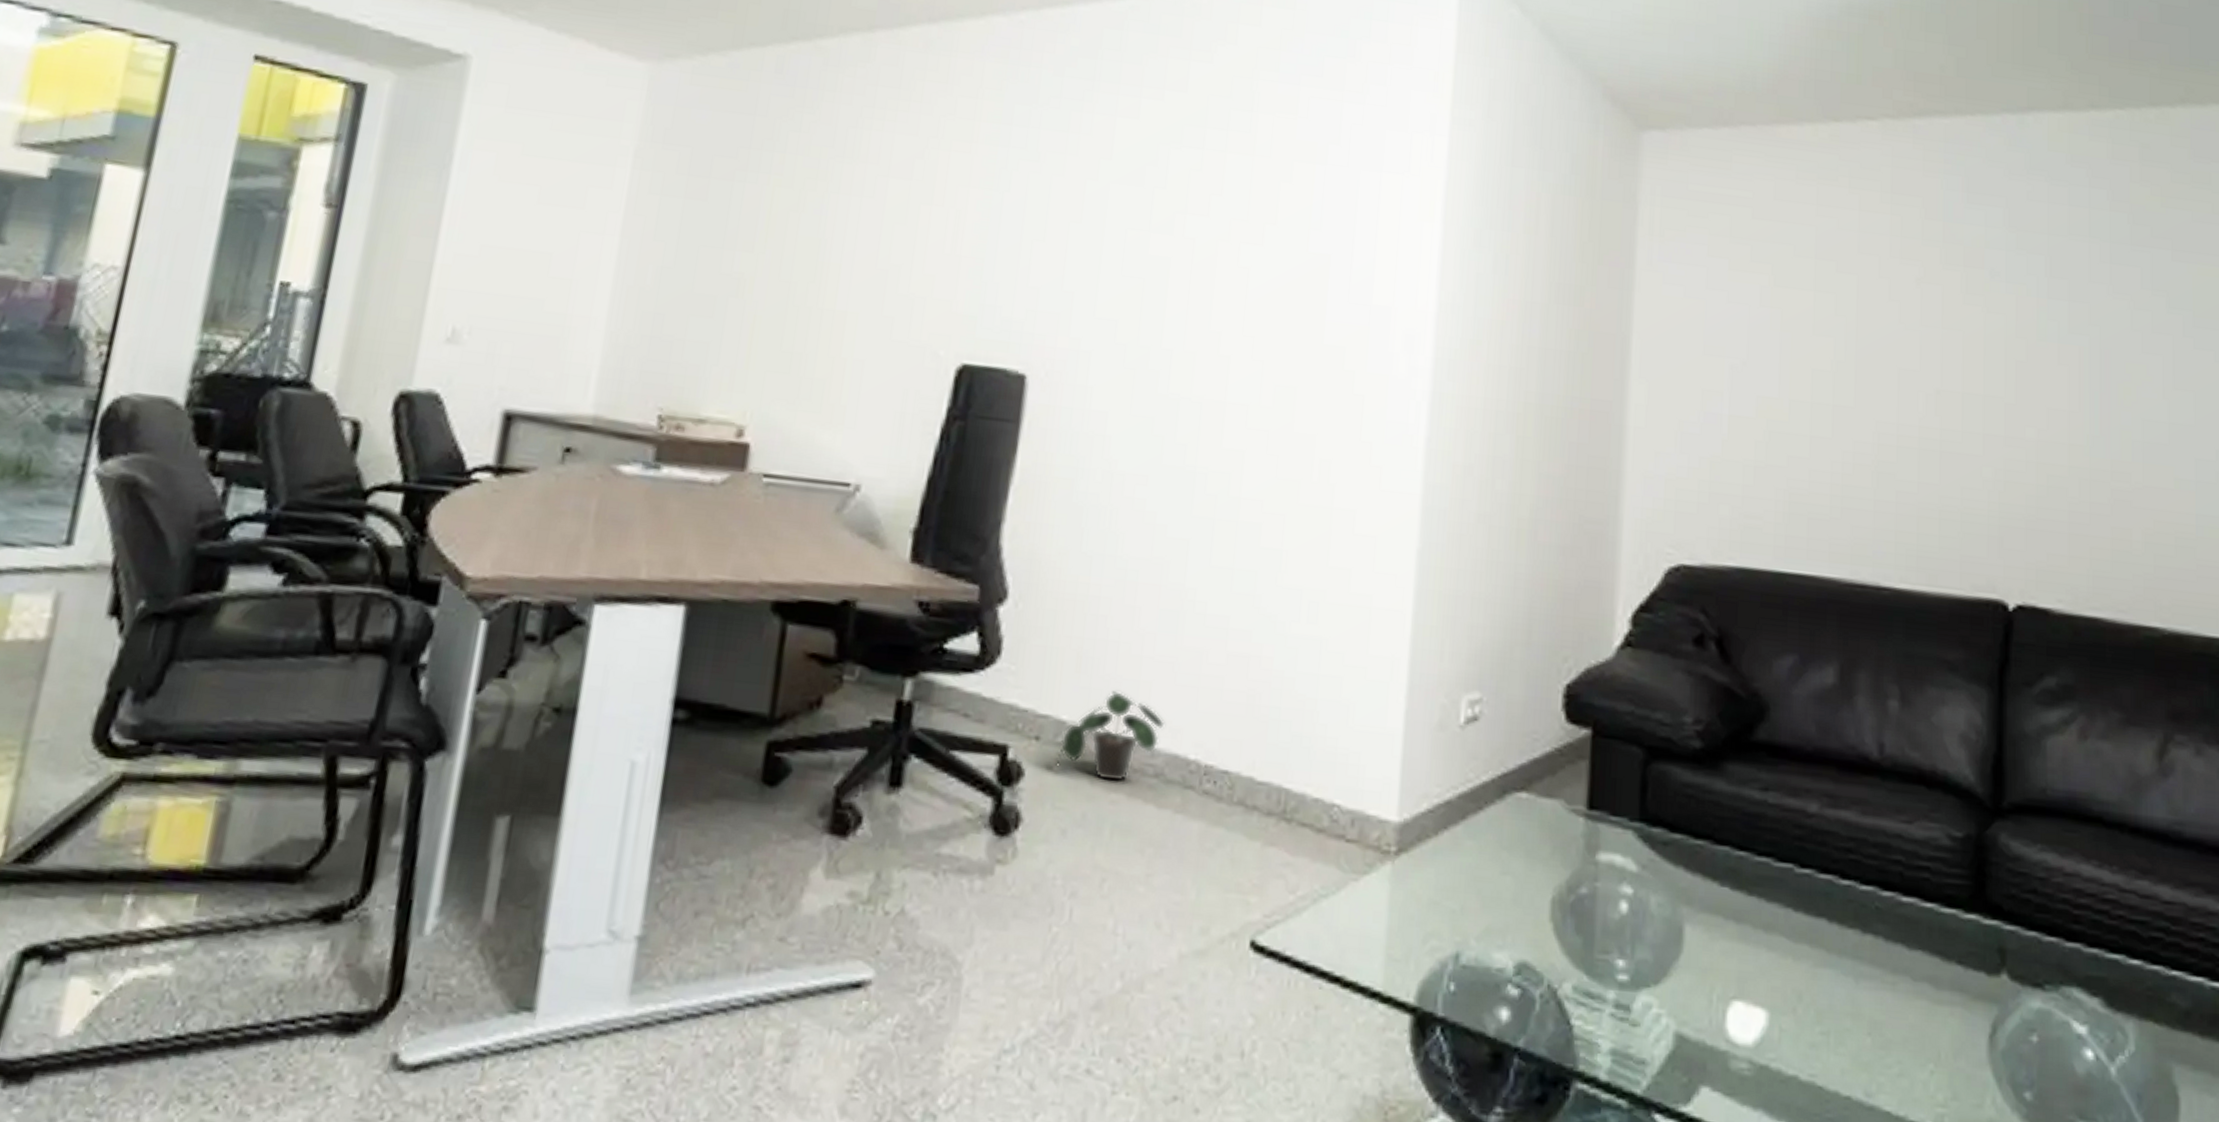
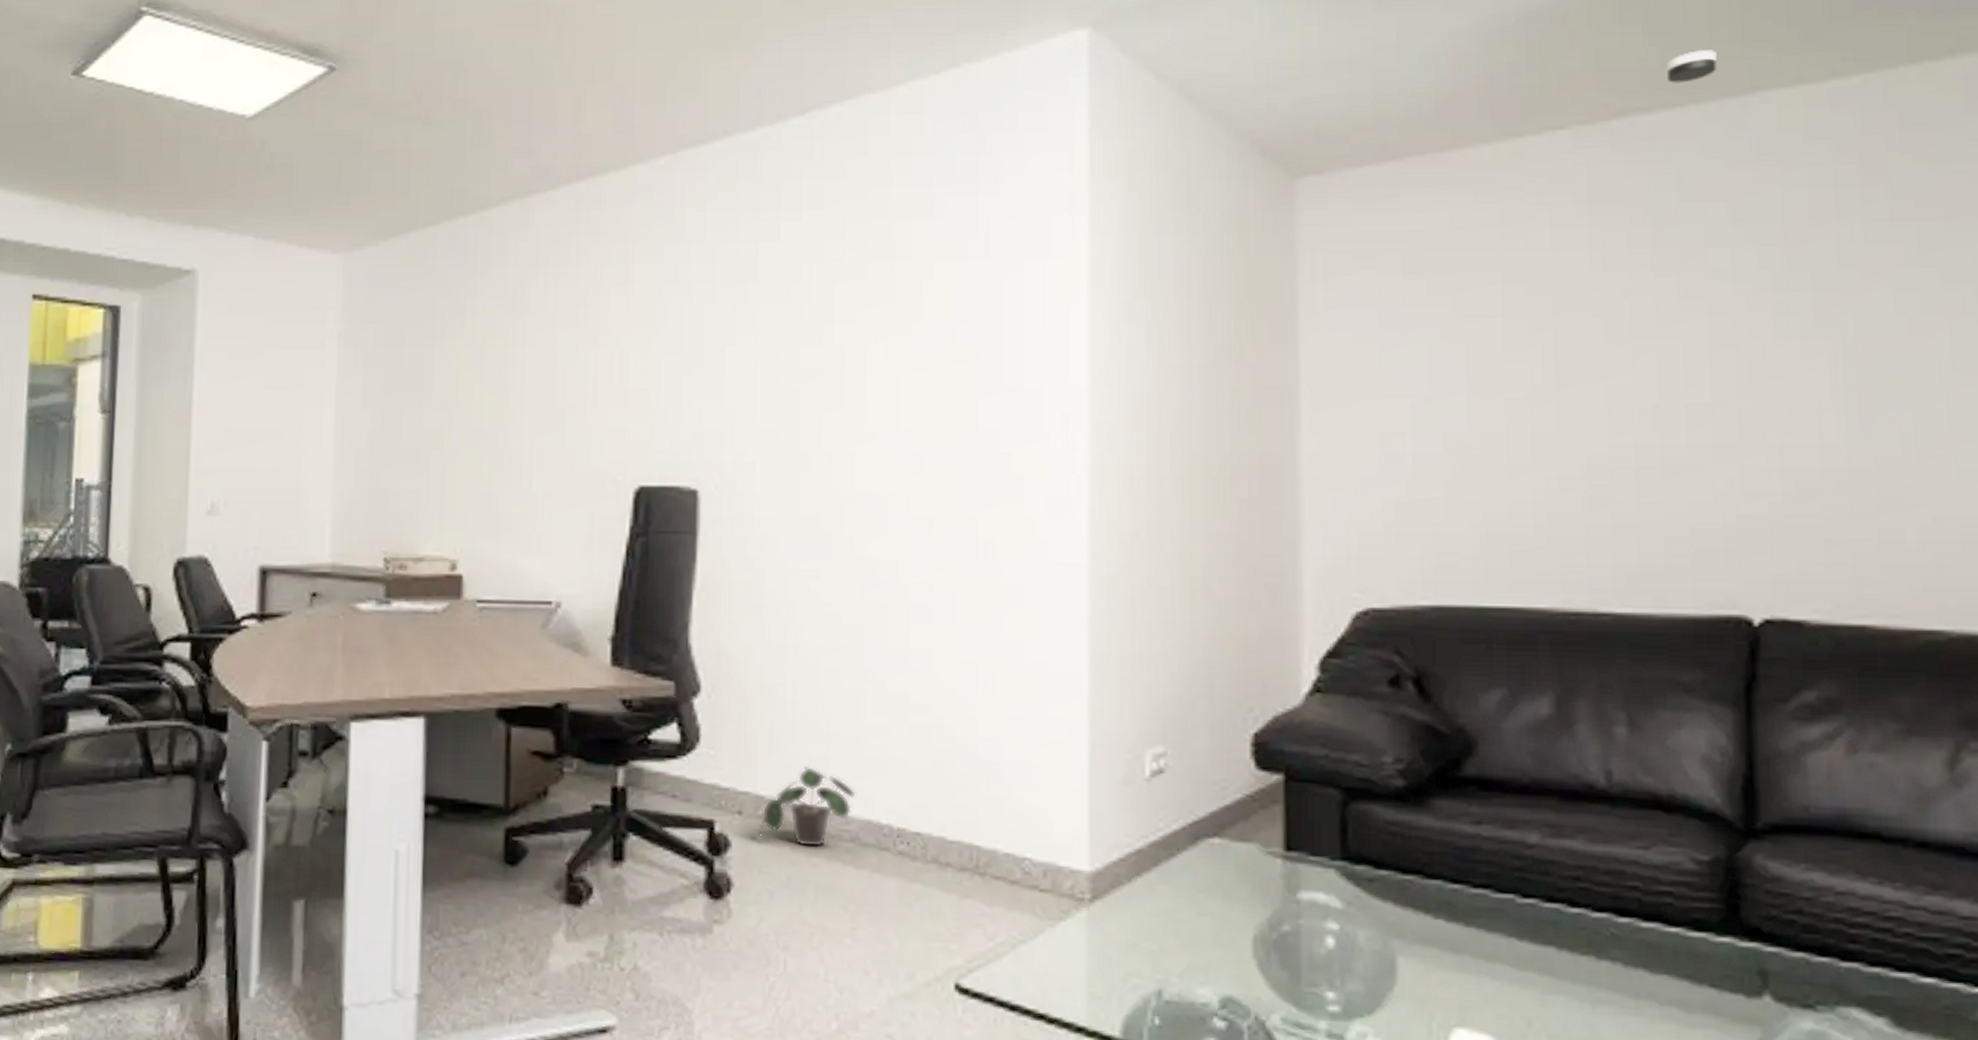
smoke detector: none [1961,66,2002,94] -> present [1667,50,1717,83]

